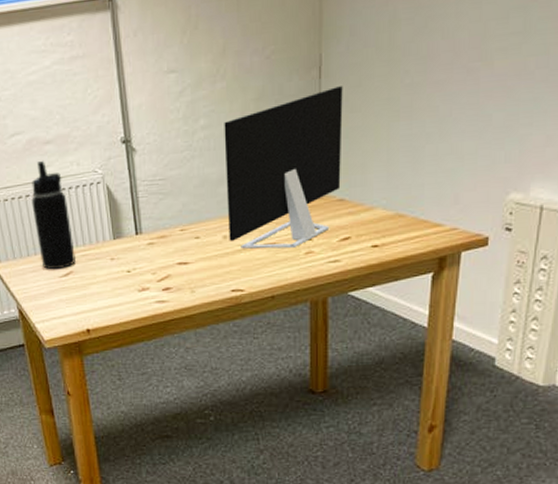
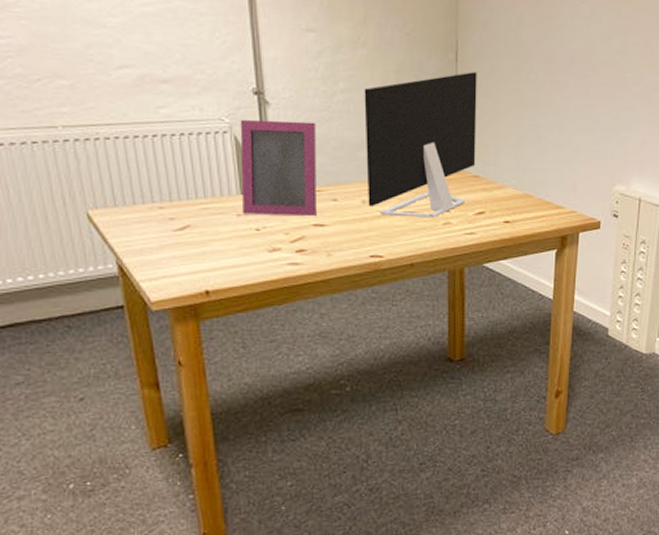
water bottle: present [31,160,76,270] -> none [141,99,194,222]
picture frame: none [111,163,181,258] -> present [240,119,317,217]

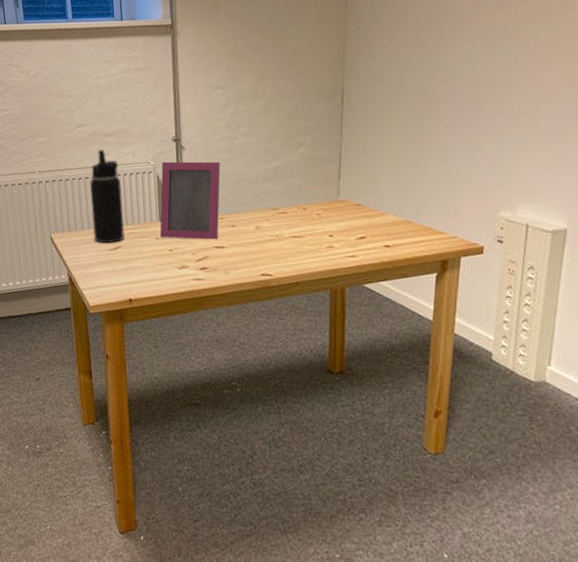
water bottle: none [141,99,194,222] -> present [90,149,125,244]
monitor: present [364,72,477,217] -> none [260,112,361,242]

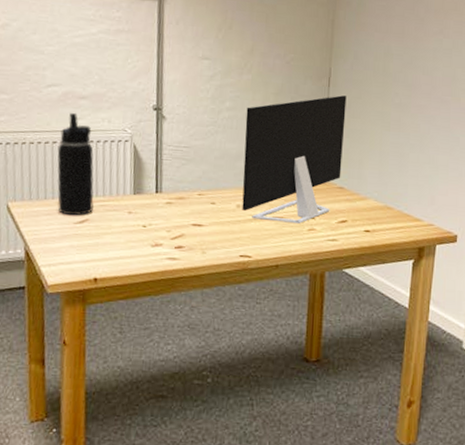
picture frame: present [160,161,220,240] -> none [133,130,203,218]
monitor: none [260,112,361,242] -> present [242,95,347,224]

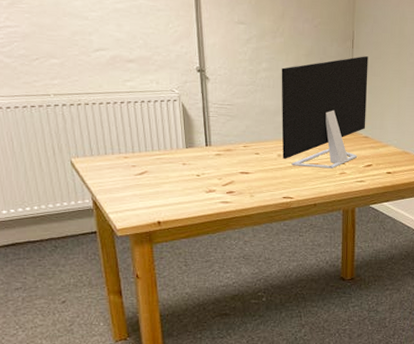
water bottle: present [57,112,94,216] -> none [112,75,150,169]

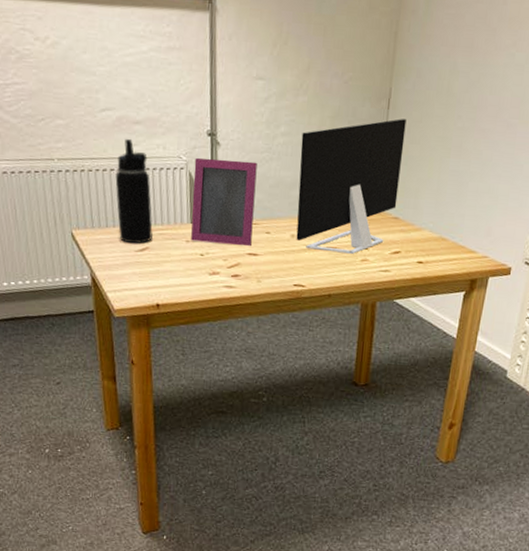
water bottle: none [112,75,150,169] -> present [115,138,153,244]
picture frame: none [186,90,244,166] -> present [191,157,257,247]

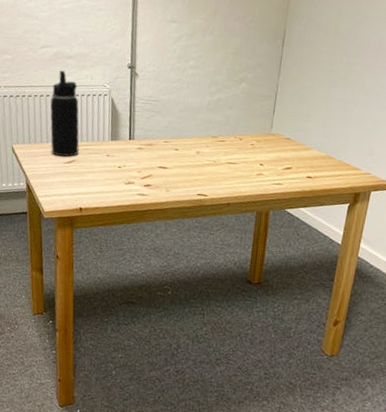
picture frame: present [191,157,257,247] -> none [111,86,169,161]
monitor: present [296,119,407,254] -> none [200,55,299,169]

